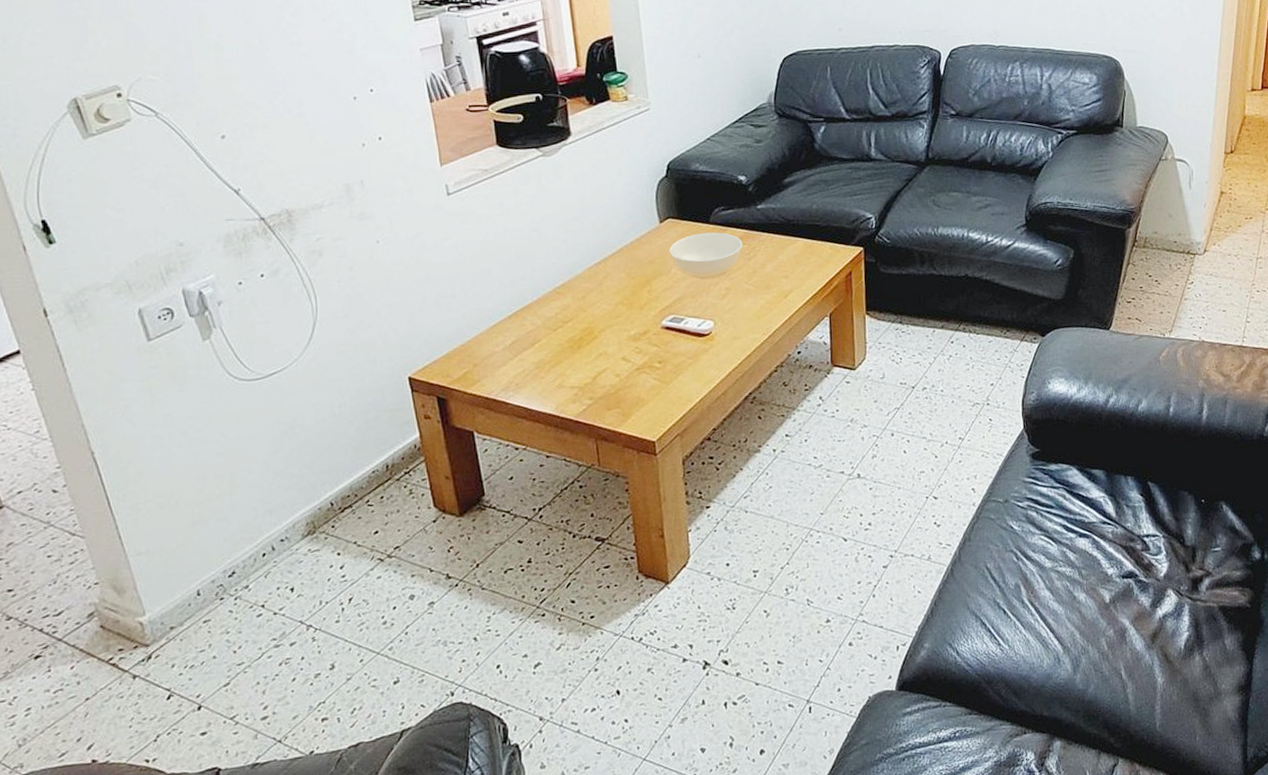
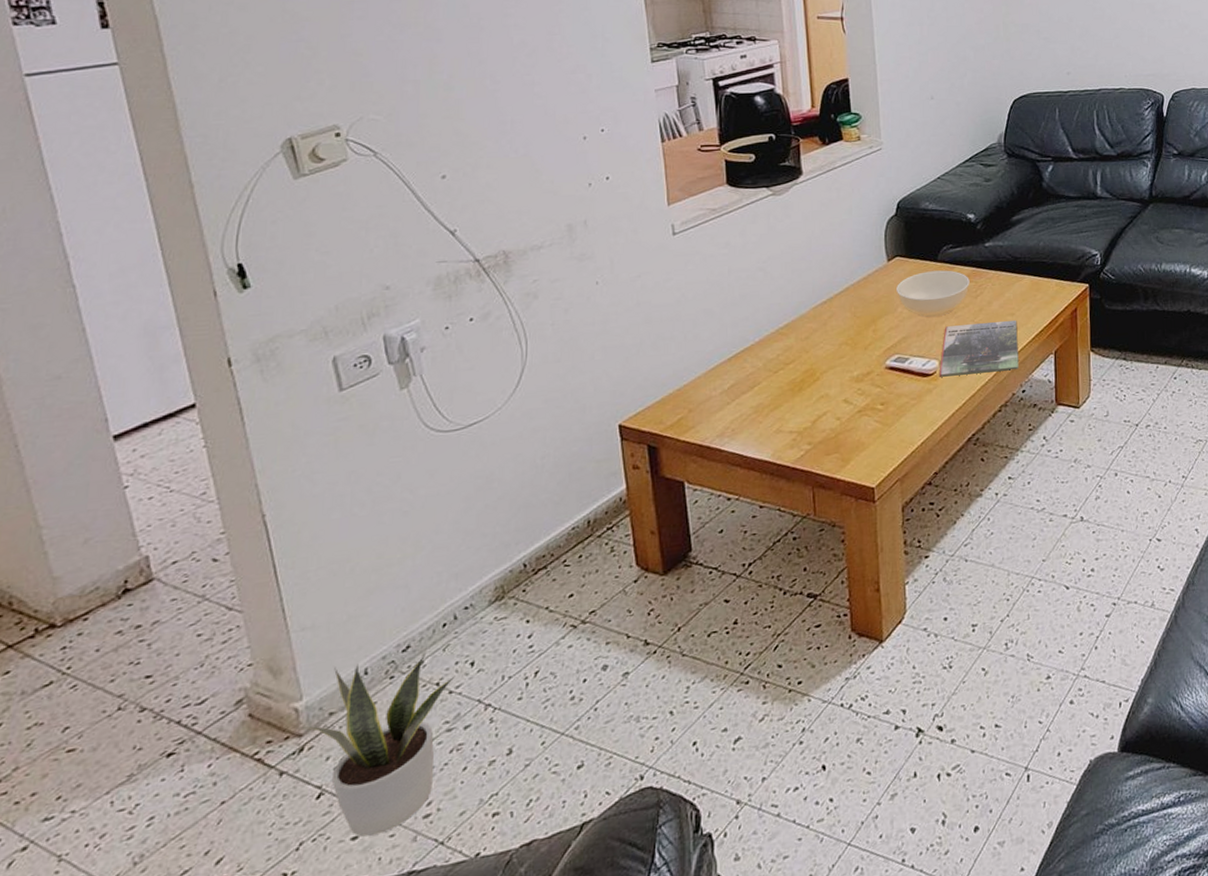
potted plant: none [143,580,278,733] -> present [297,654,455,837]
magazine: none [714,283,794,337] -> present [939,320,1019,377]

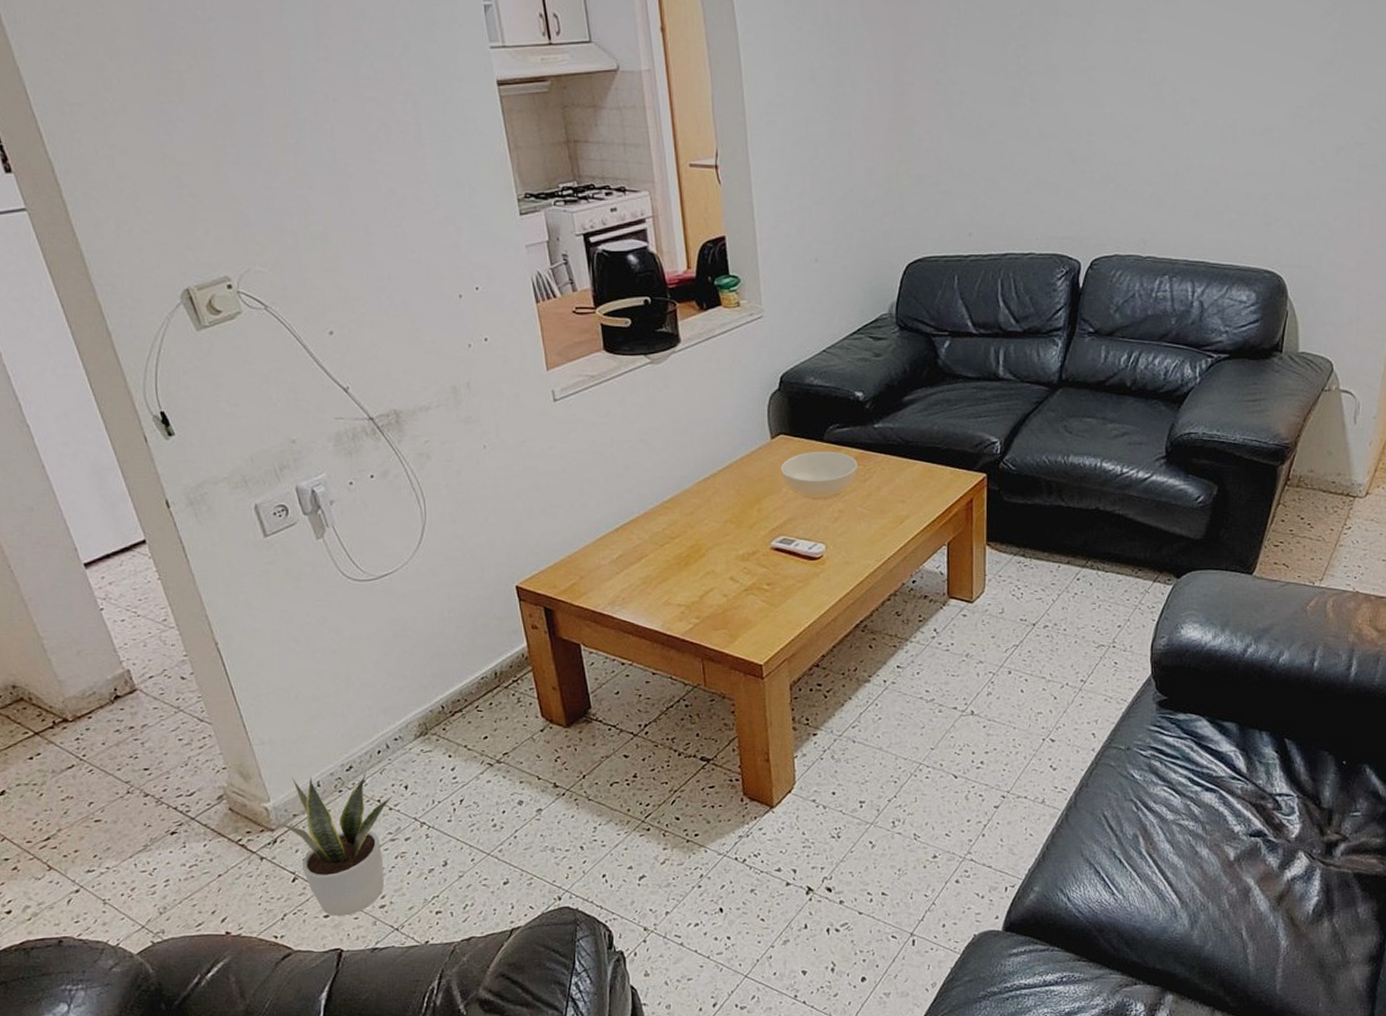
magazine: present [939,320,1019,377] -> none [826,508,909,561]

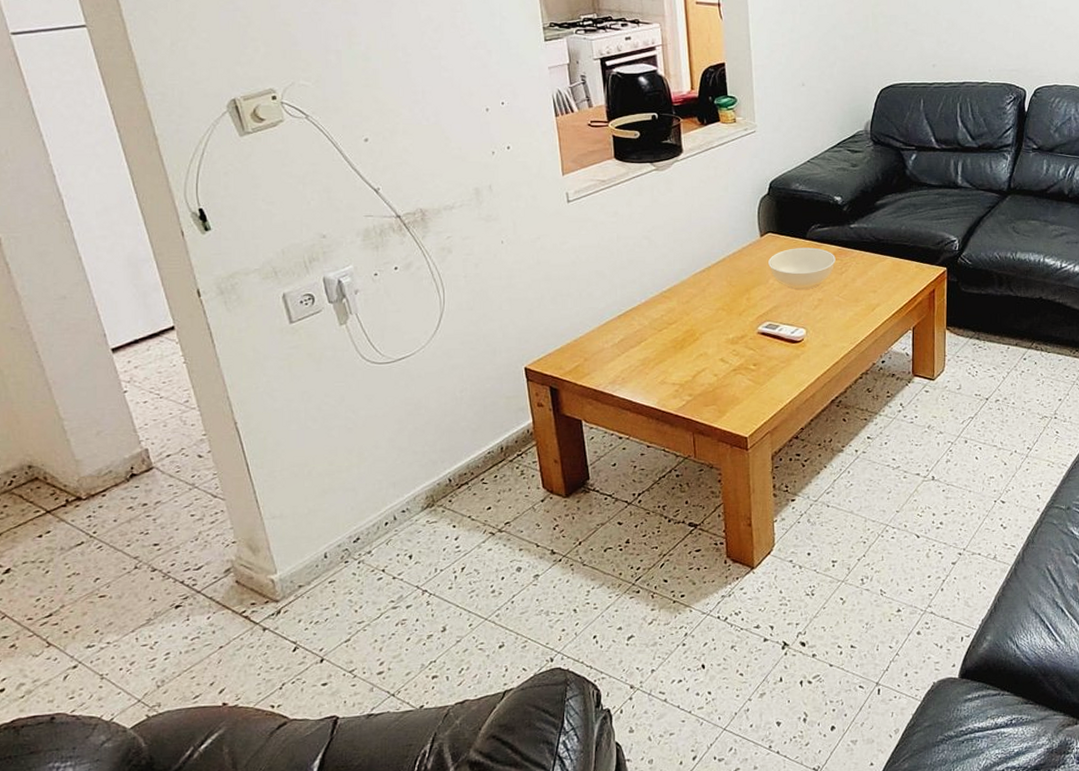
potted plant: present [269,775,393,916] -> none [274,546,397,684]

